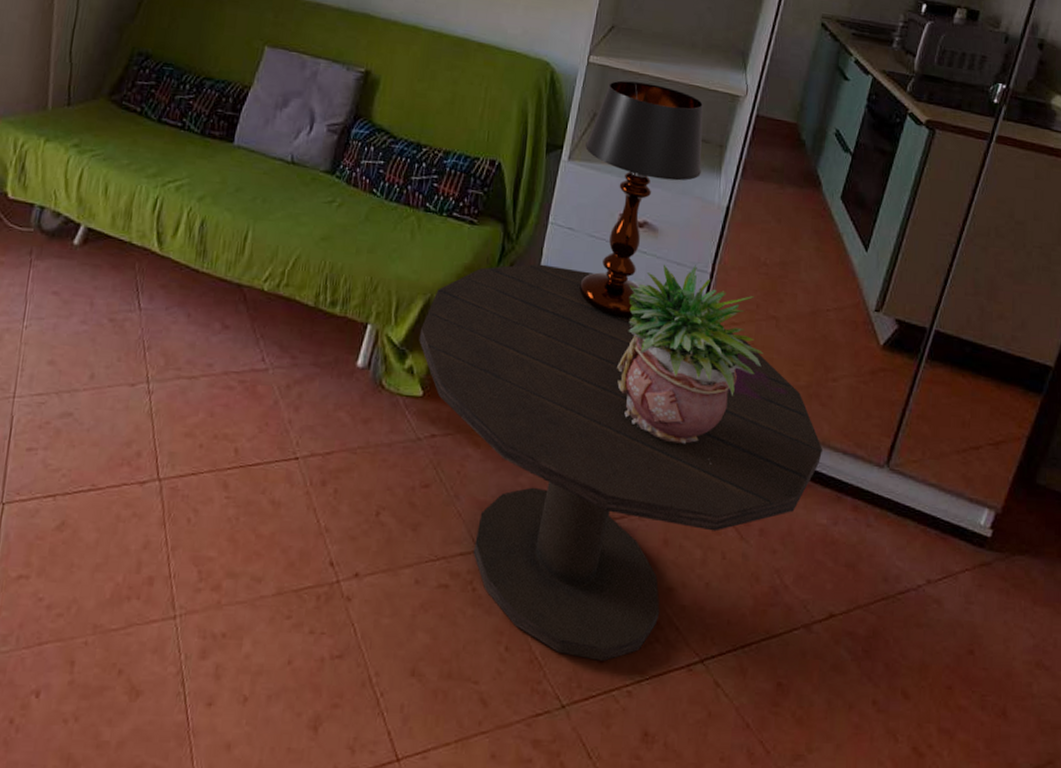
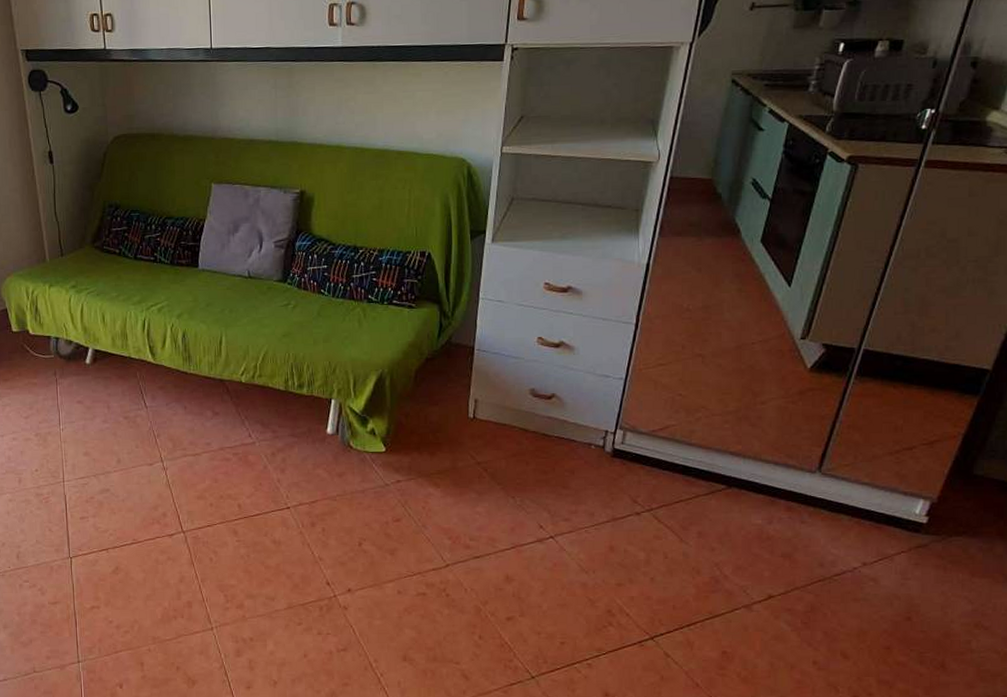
side table: present [419,263,822,661] -> none [376,334,754,642]
table lamp: present [579,80,704,319] -> none [507,163,619,371]
potted plant: present [617,264,764,465] -> none [554,318,692,484]

